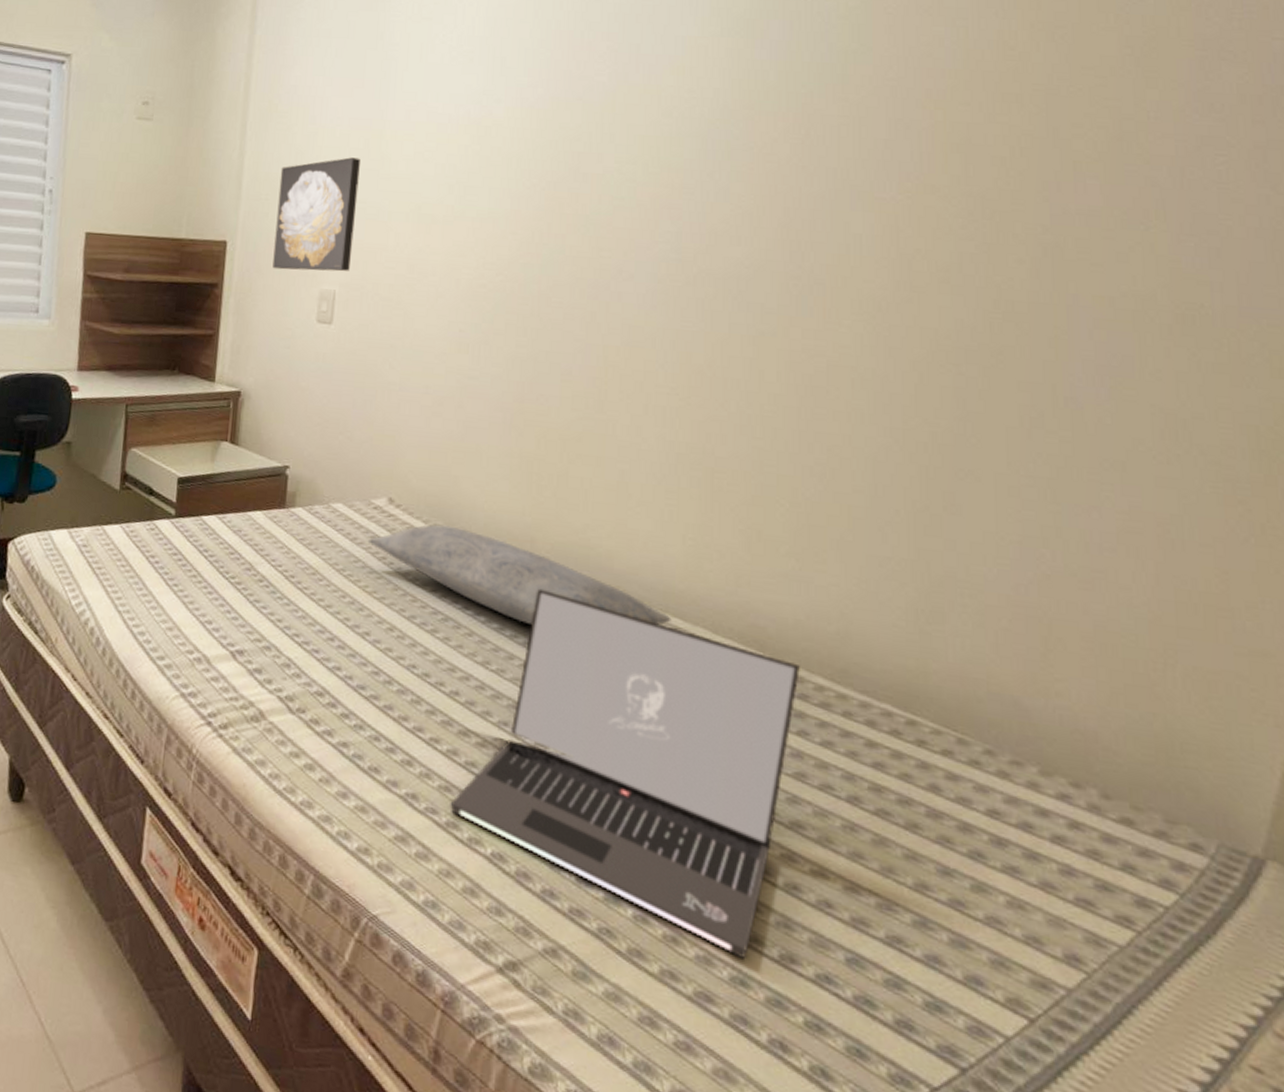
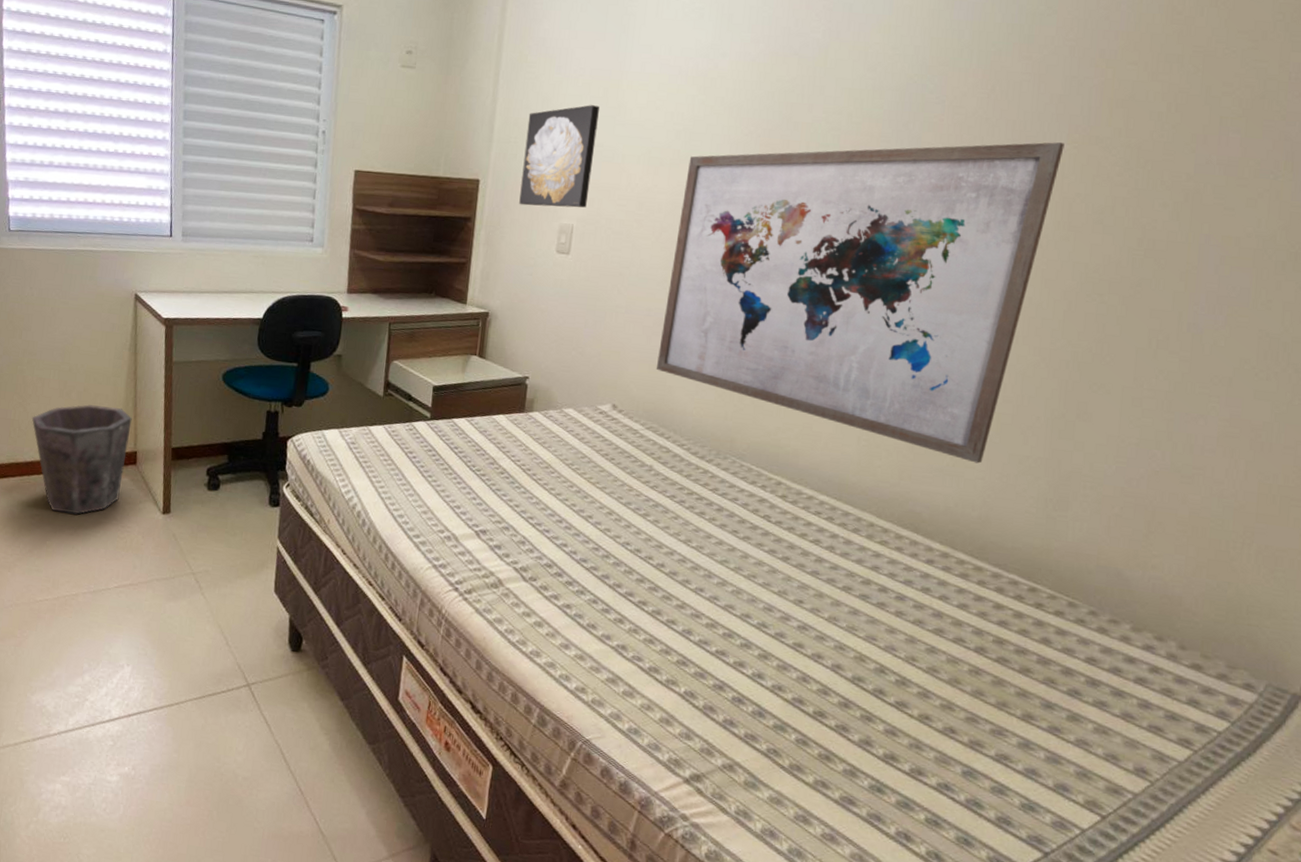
pillow: present [367,524,672,626] -> none [593,426,844,511]
wall art: none [437,192,896,567] -> present [655,142,1065,464]
laptop: present [450,588,800,960] -> none [652,480,946,773]

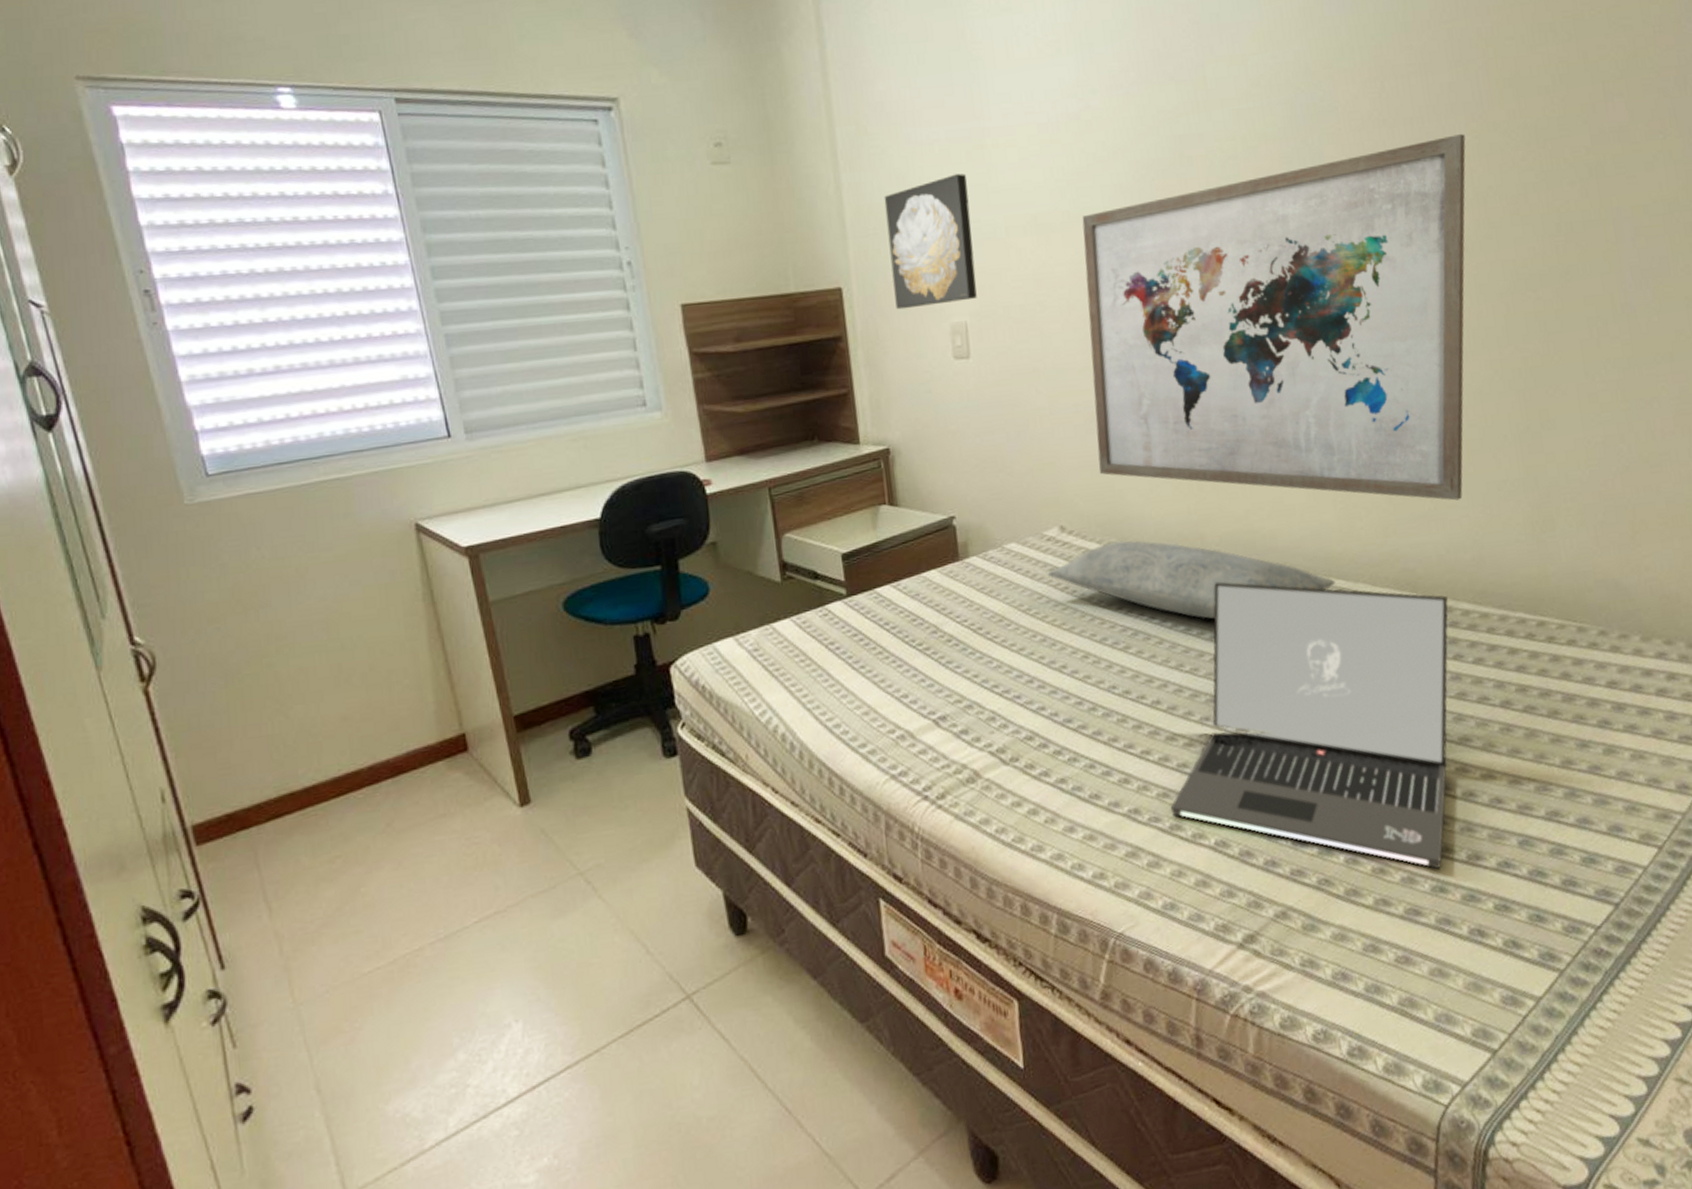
waste bin: present [31,404,132,515] -> none [300,680,453,845]
pillow: none [593,426,844,511] -> present [1047,540,1336,620]
laptop: none [652,480,946,773] -> present [1170,581,1449,870]

